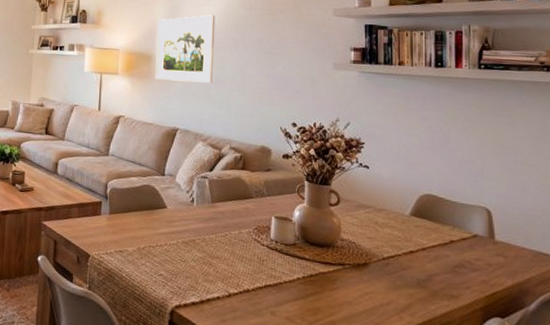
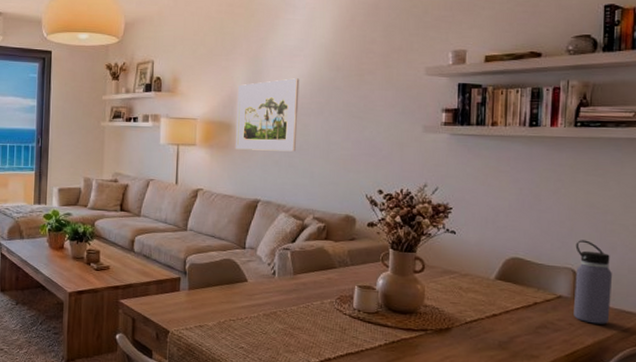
water bottle: none [488,179,528,266] -> present [574,240,612,325]

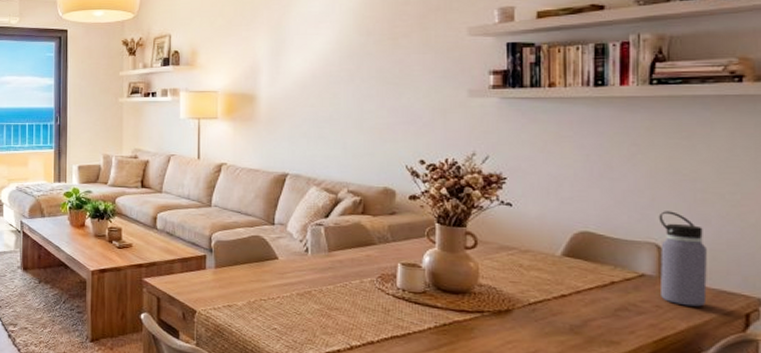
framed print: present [235,78,300,152] -> none [259,45,327,122]

